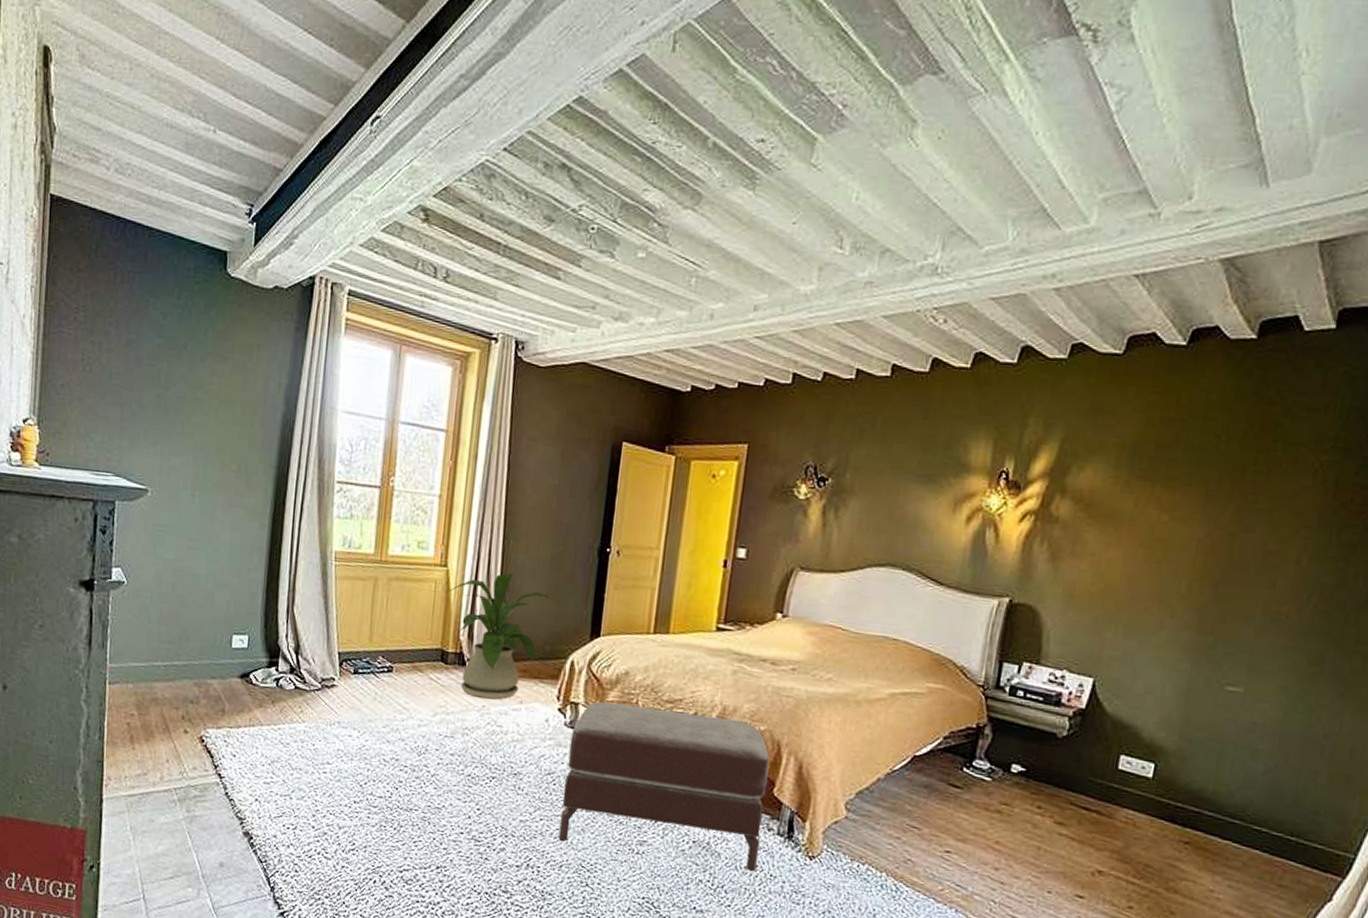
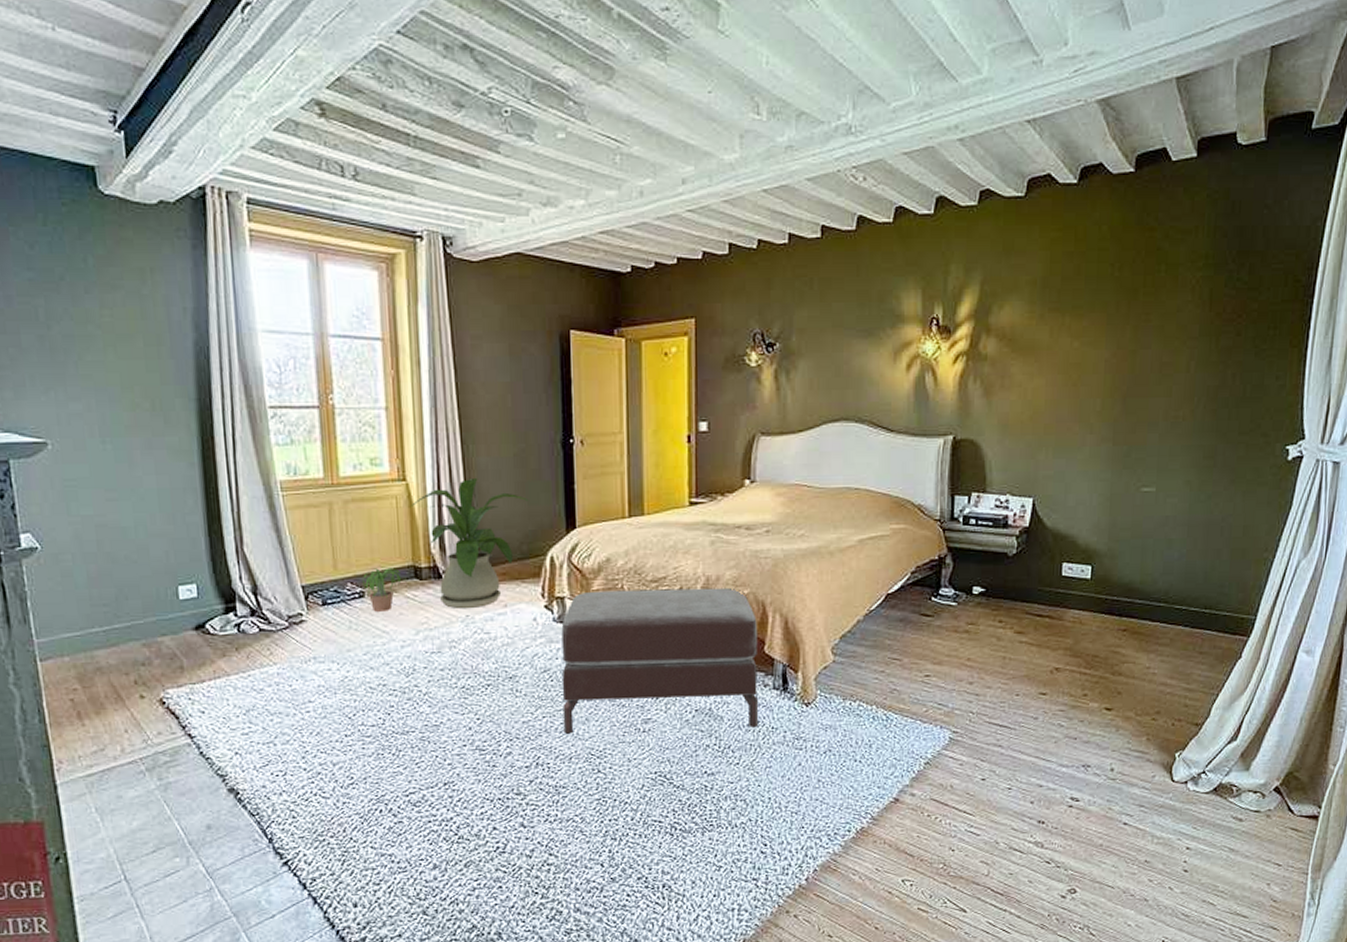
potted plant: none [392,646,428,689] -> present [361,568,401,612]

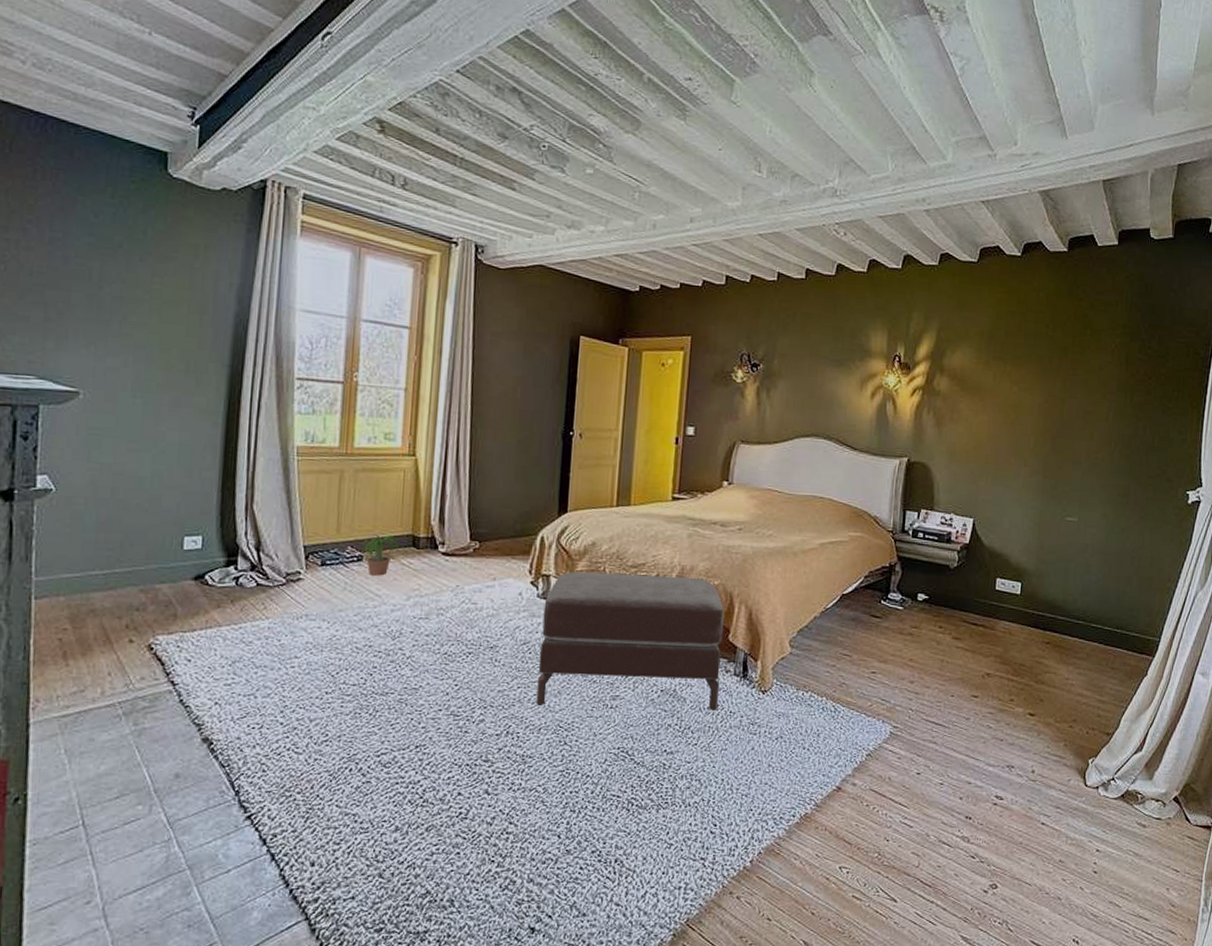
house plant: present [412,477,529,610] -> none [418,458,527,580]

